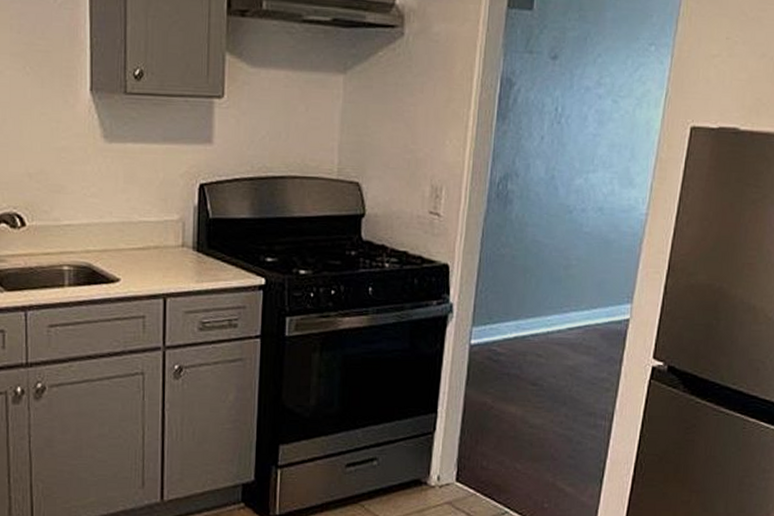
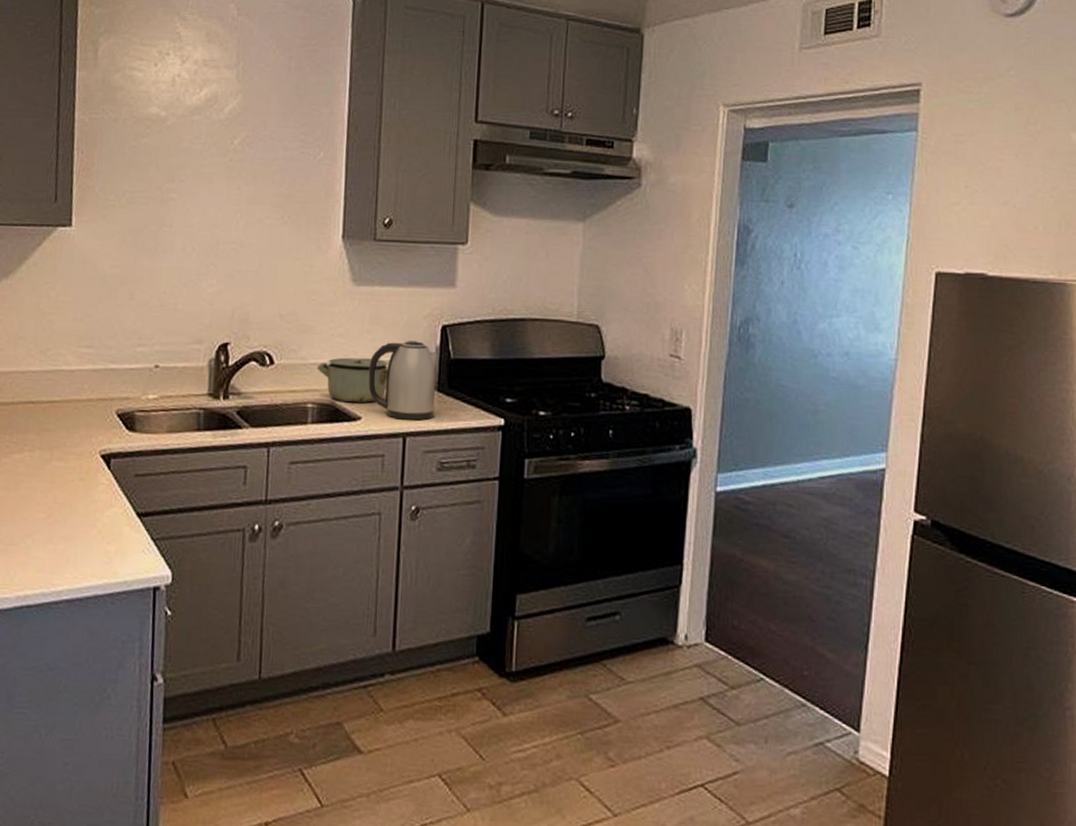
cooking pot: none [71,218,146,265] -> present [317,357,389,403]
kettle: none [125,200,197,281] -> present [368,341,439,421]

